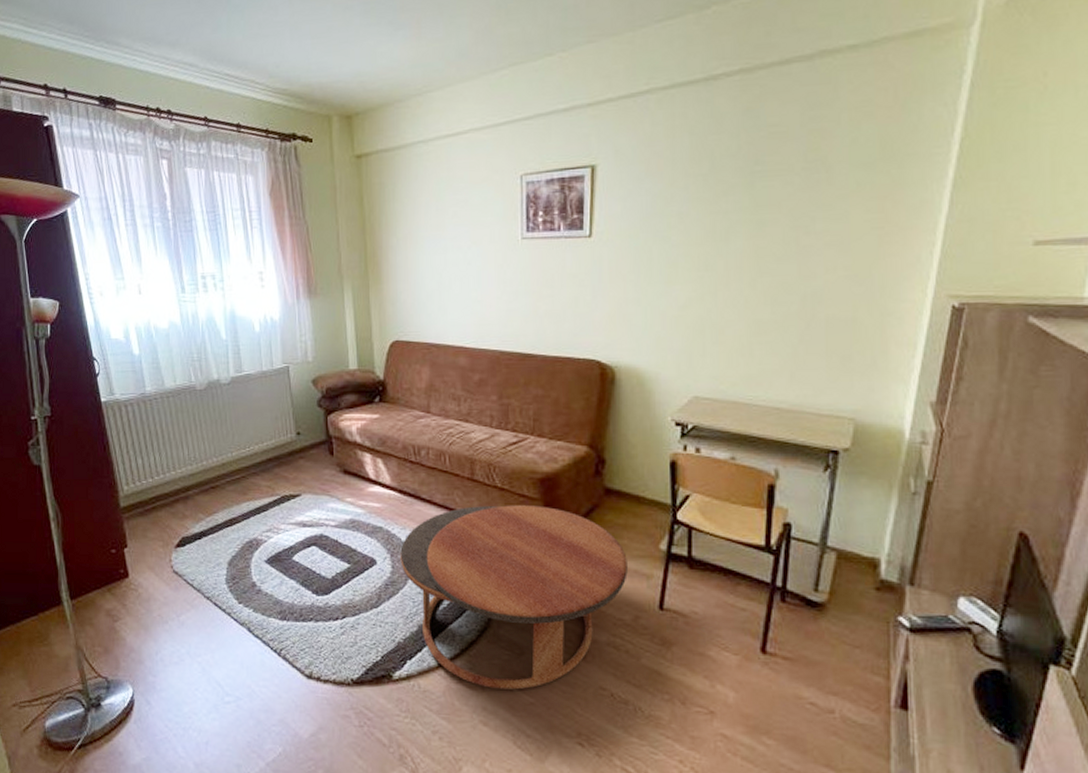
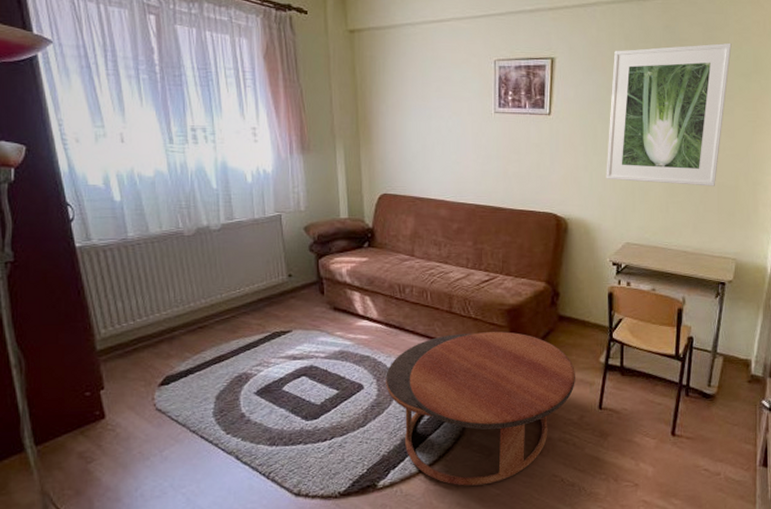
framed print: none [665,122,845,320] -> present [606,42,732,186]

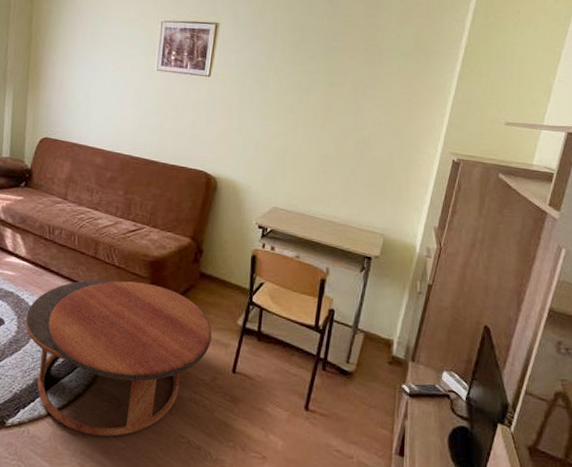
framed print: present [606,42,732,186] -> none [259,20,393,160]

